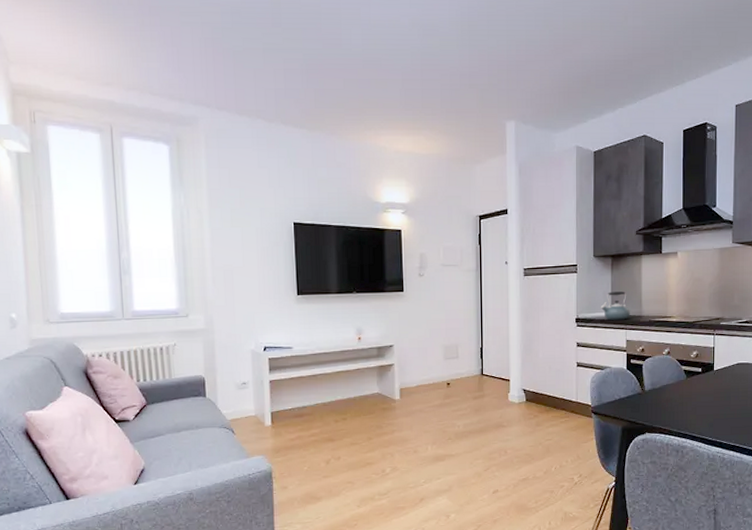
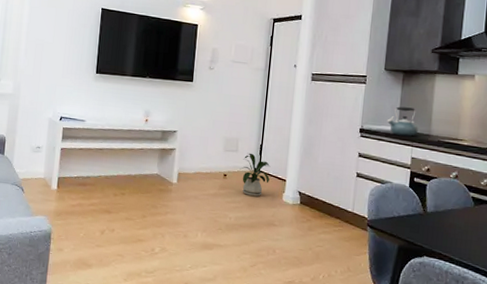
house plant: none [462,357,493,402] -> present [240,153,271,197]

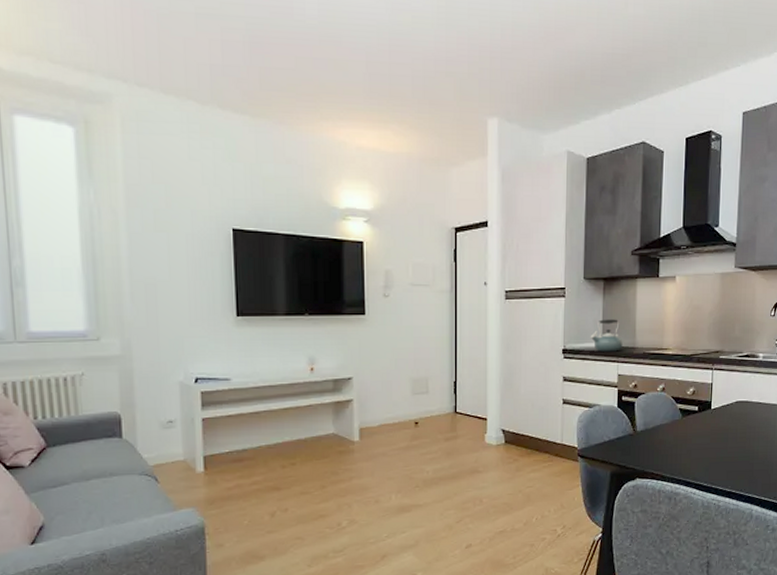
house plant: present [240,153,271,197] -> none [433,392,468,444]

